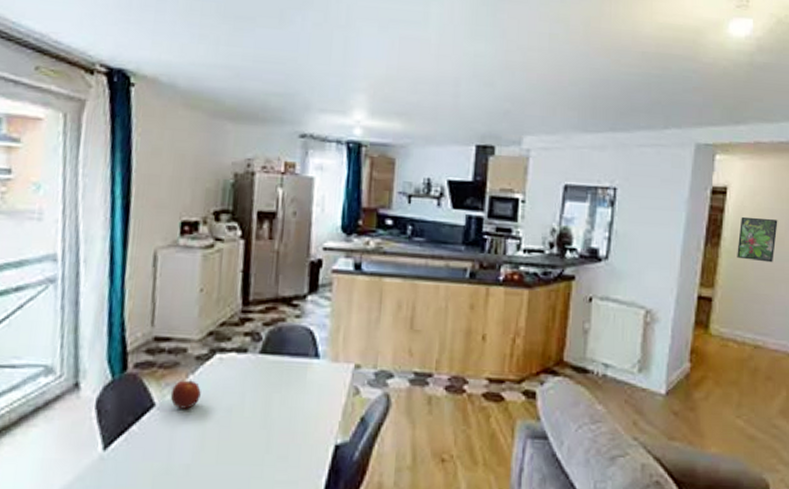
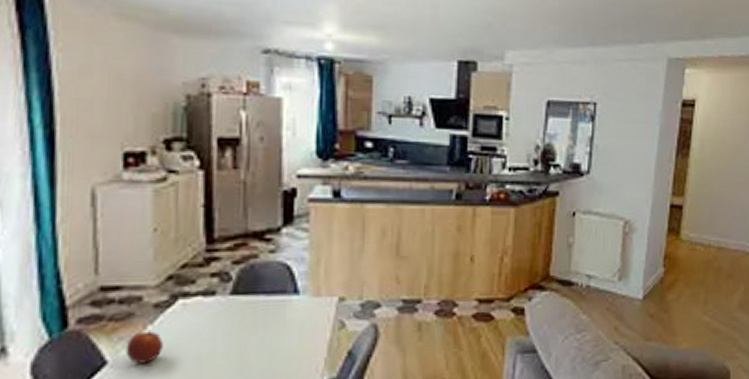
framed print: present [737,216,778,263] -> none [704,127,738,170]

